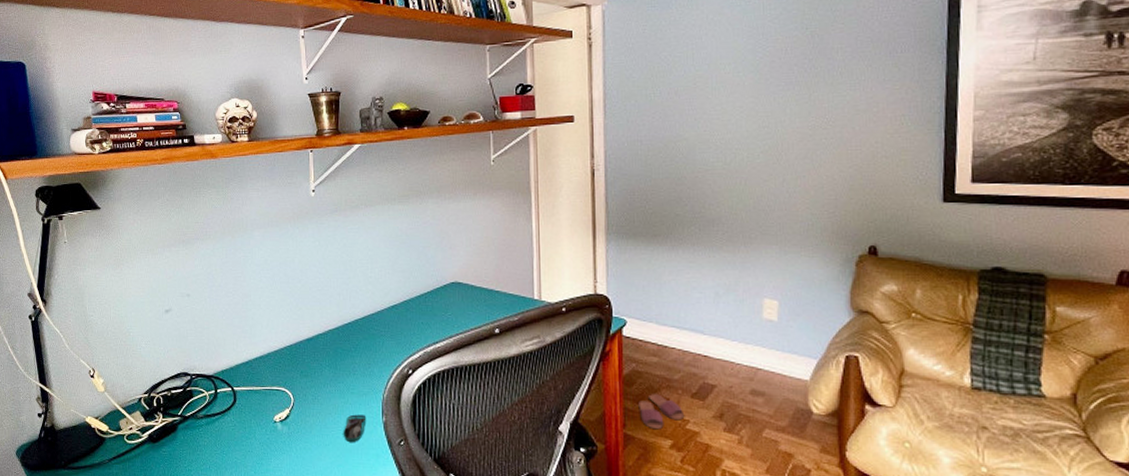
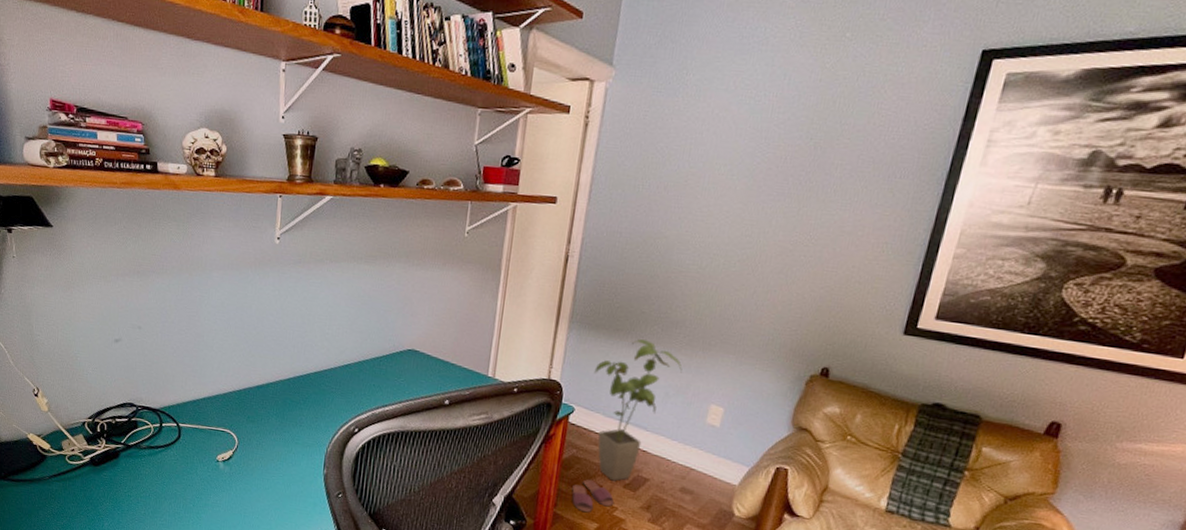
computer mouse: present [343,414,367,443] -> none [283,463,308,490]
house plant: none [639,242,728,392] -> present [594,339,683,481]

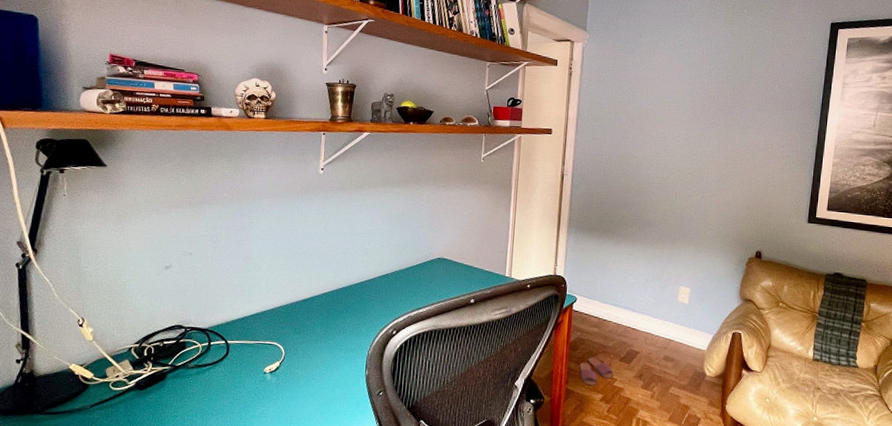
house plant: present [594,339,683,481] -> none [590,238,657,356]

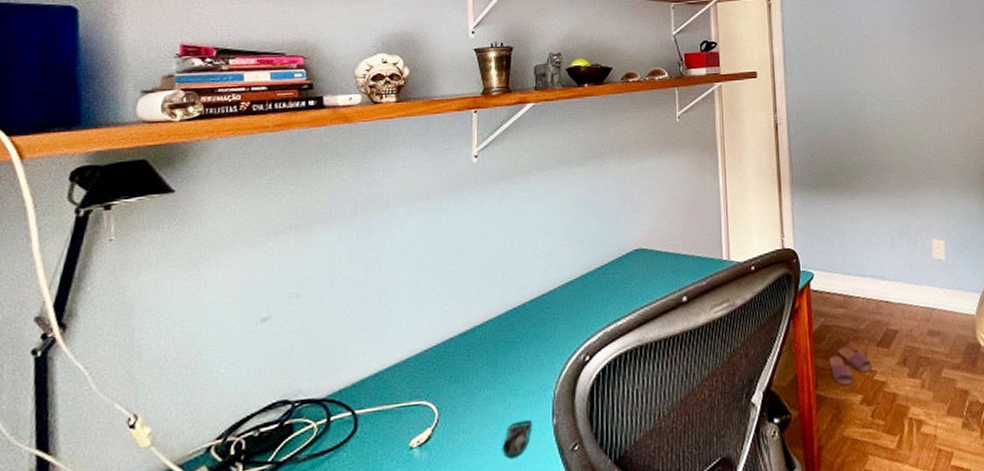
computer mouse: none [328,368,351,393] -> present [502,420,533,459]

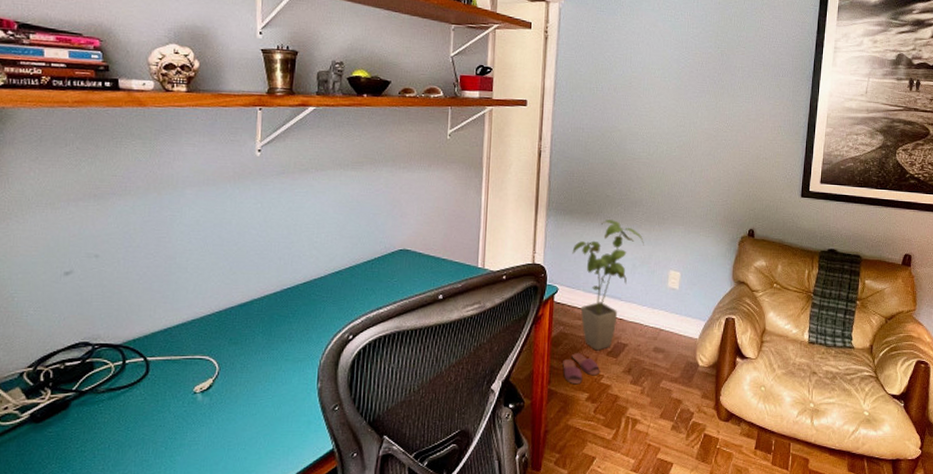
computer mouse: present [502,420,533,459] -> none [272,381,300,411]
house plant: none [823,190,900,342] -> present [572,220,644,351]

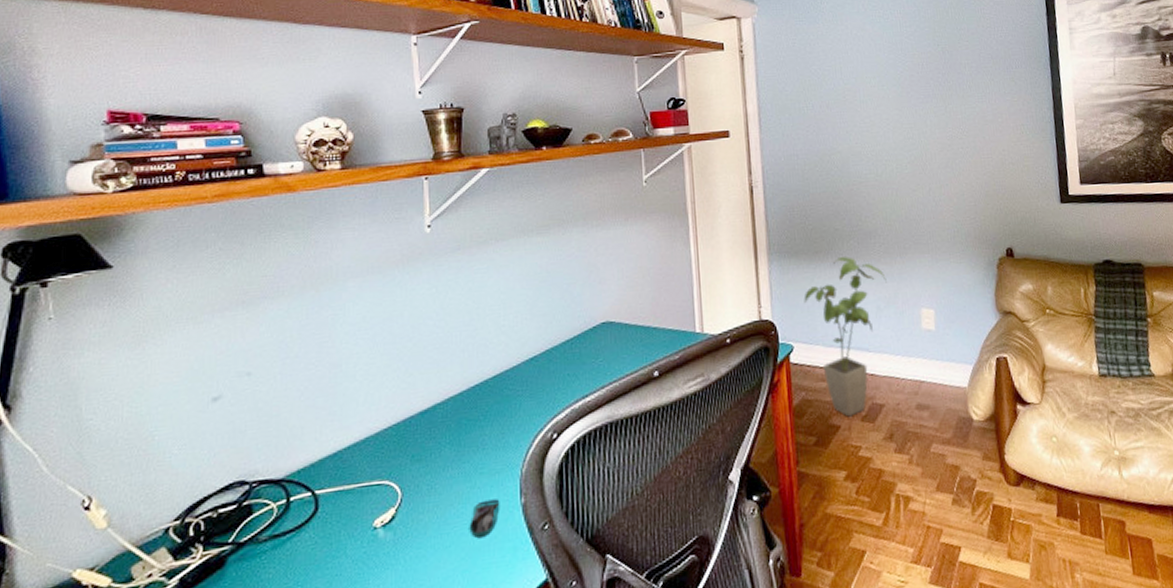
computer mouse: none [272,381,300,411] -> present [469,499,500,539]
slippers: present [563,352,599,385] -> none [810,421,856,462]

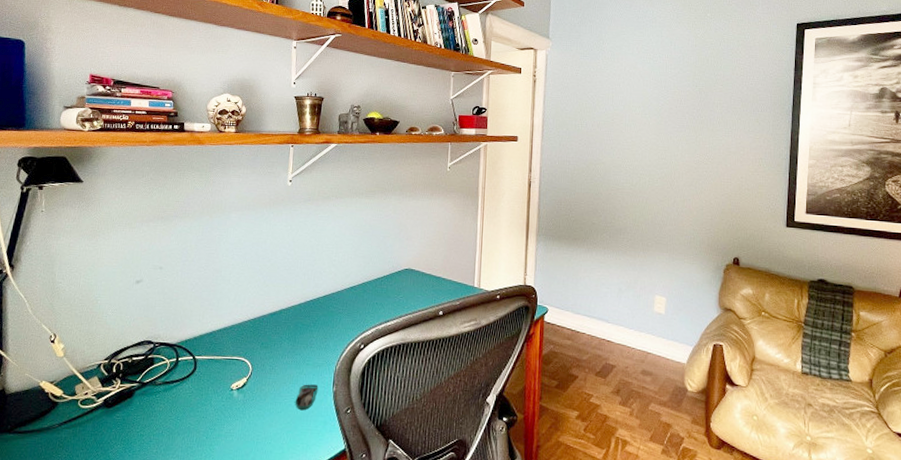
house plant: present [804,256,887,417] -> none [561,245,629,371]

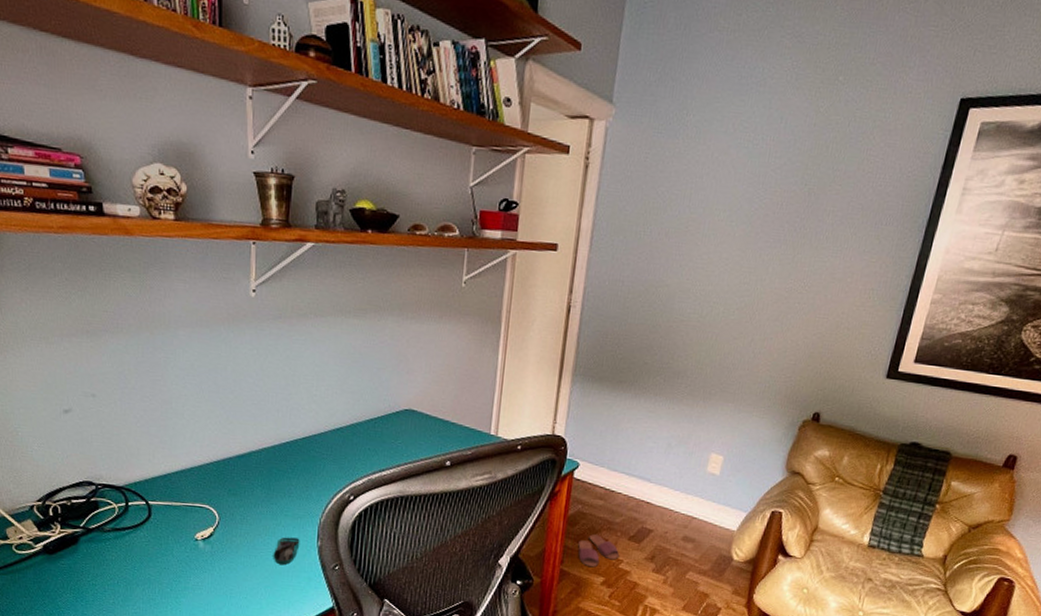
slippers: none [553,371,589,403] -> present [578,533,619,568]

